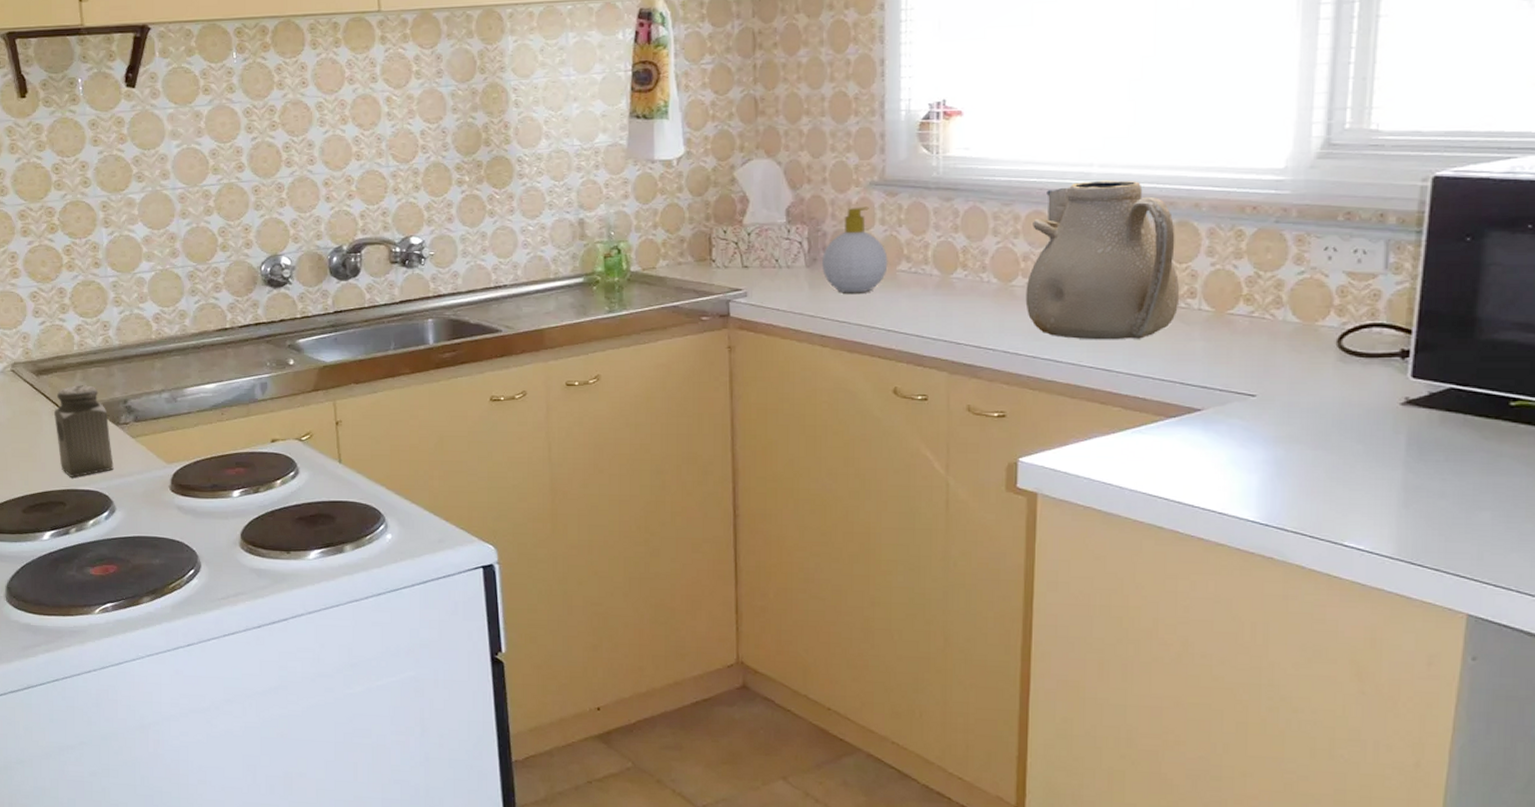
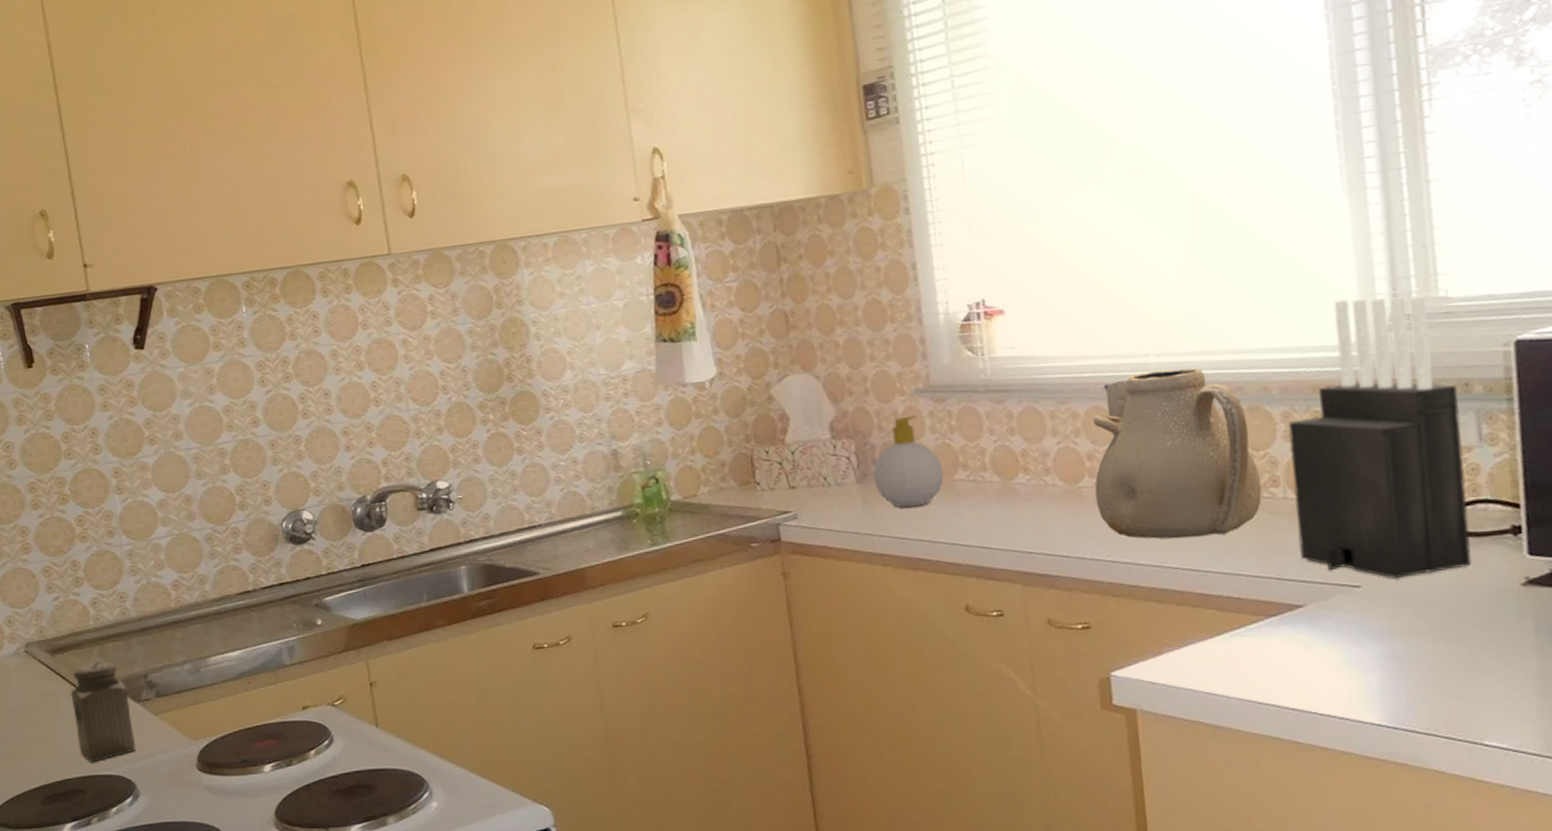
knife block: none [1205,125,1373,392] -> present [1288,296,1472,580]

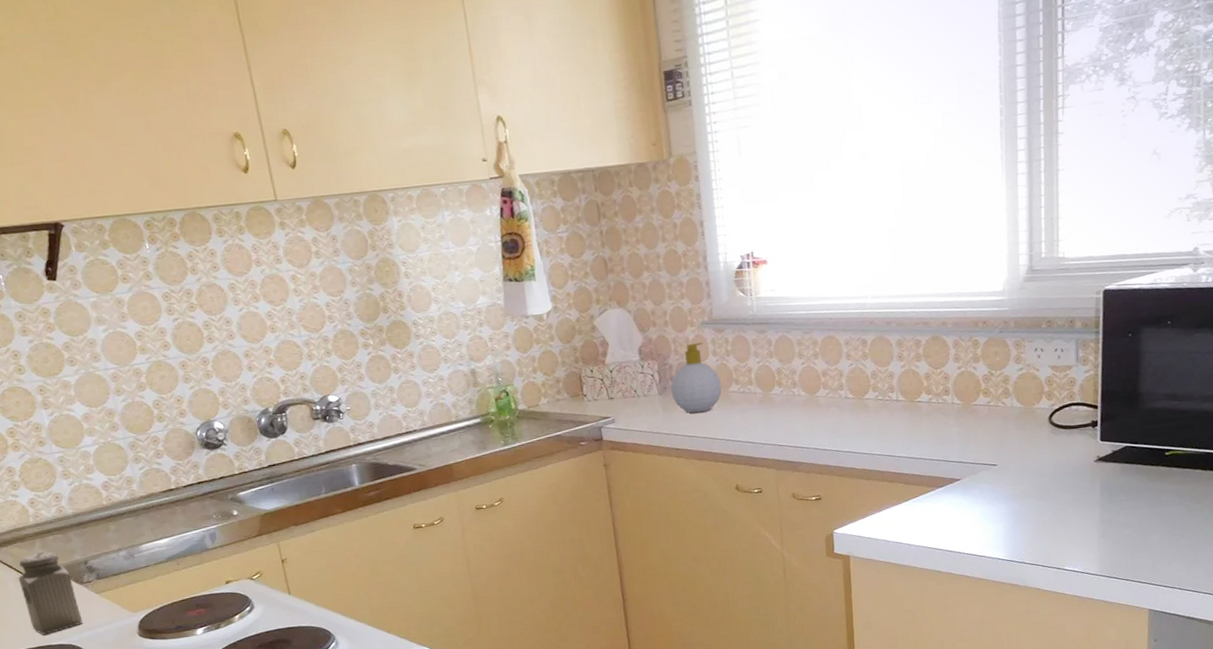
teapot: present [1093,368,1262,539] -> none [827,307,938,434]
knife block: present [1288,296,1472,580] -> none [957,256,1067,460]

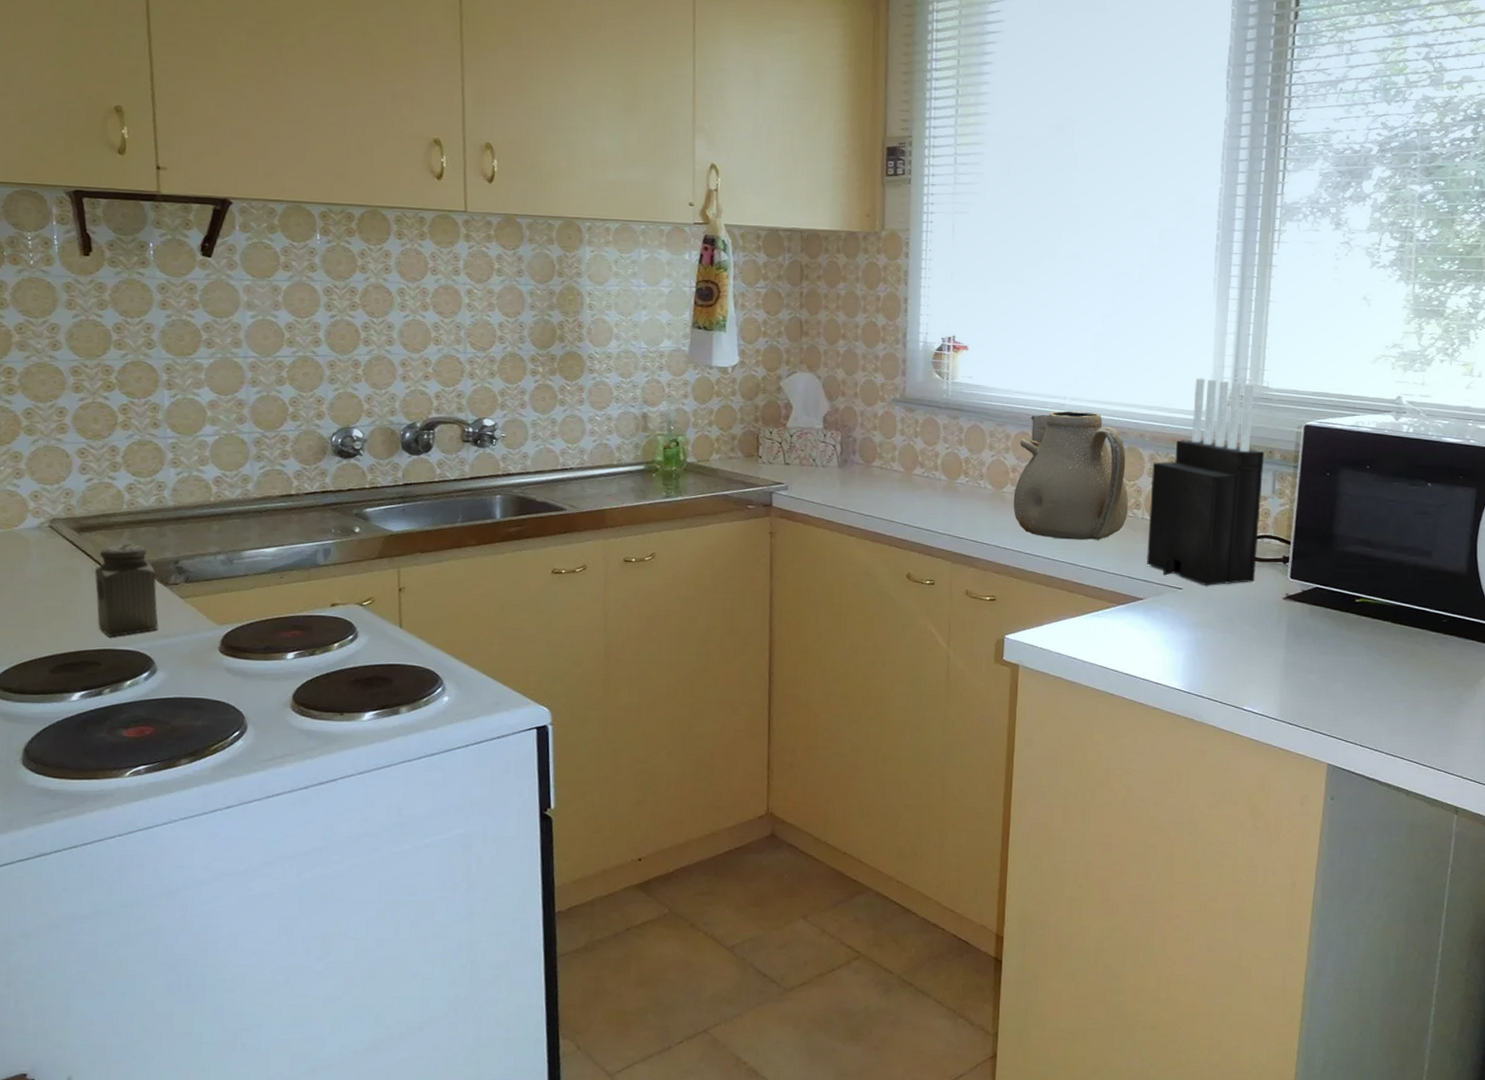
soap bottle: present [671,342,722,413] -> none [852,419,906,492]
teapot: none [827,307,938,434] -> present [1013,411,1129,540]
knife block: none [957,256,1067,460] -> present [1146,378,1265,586]

